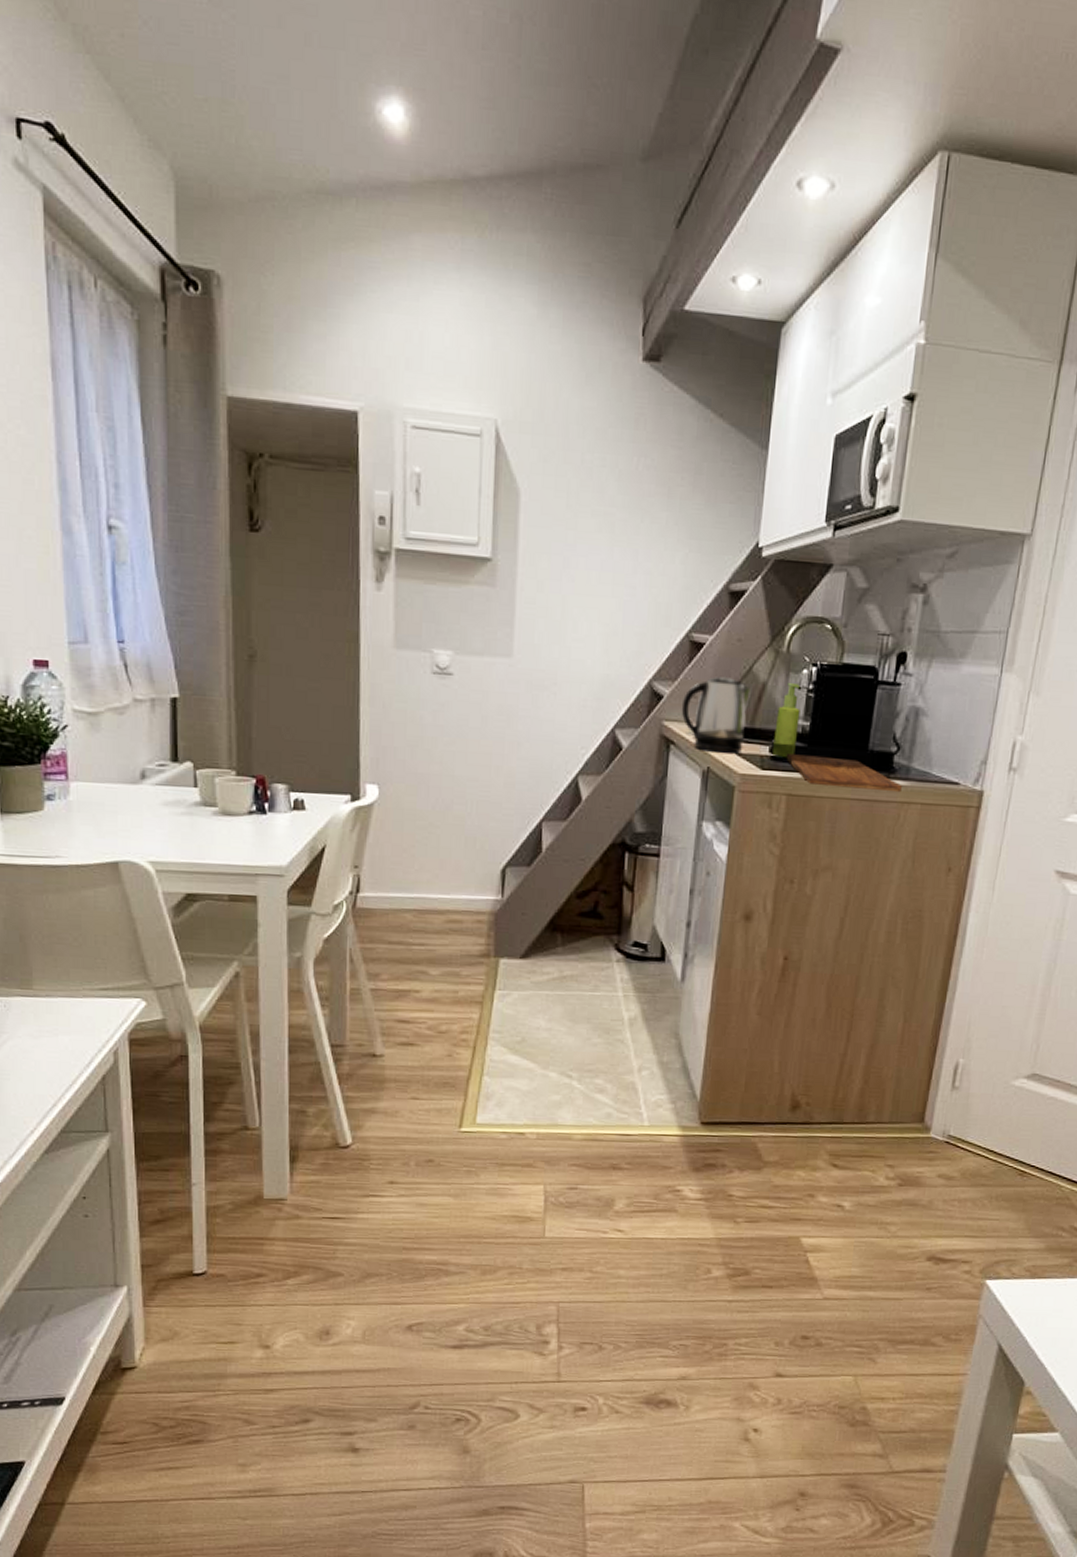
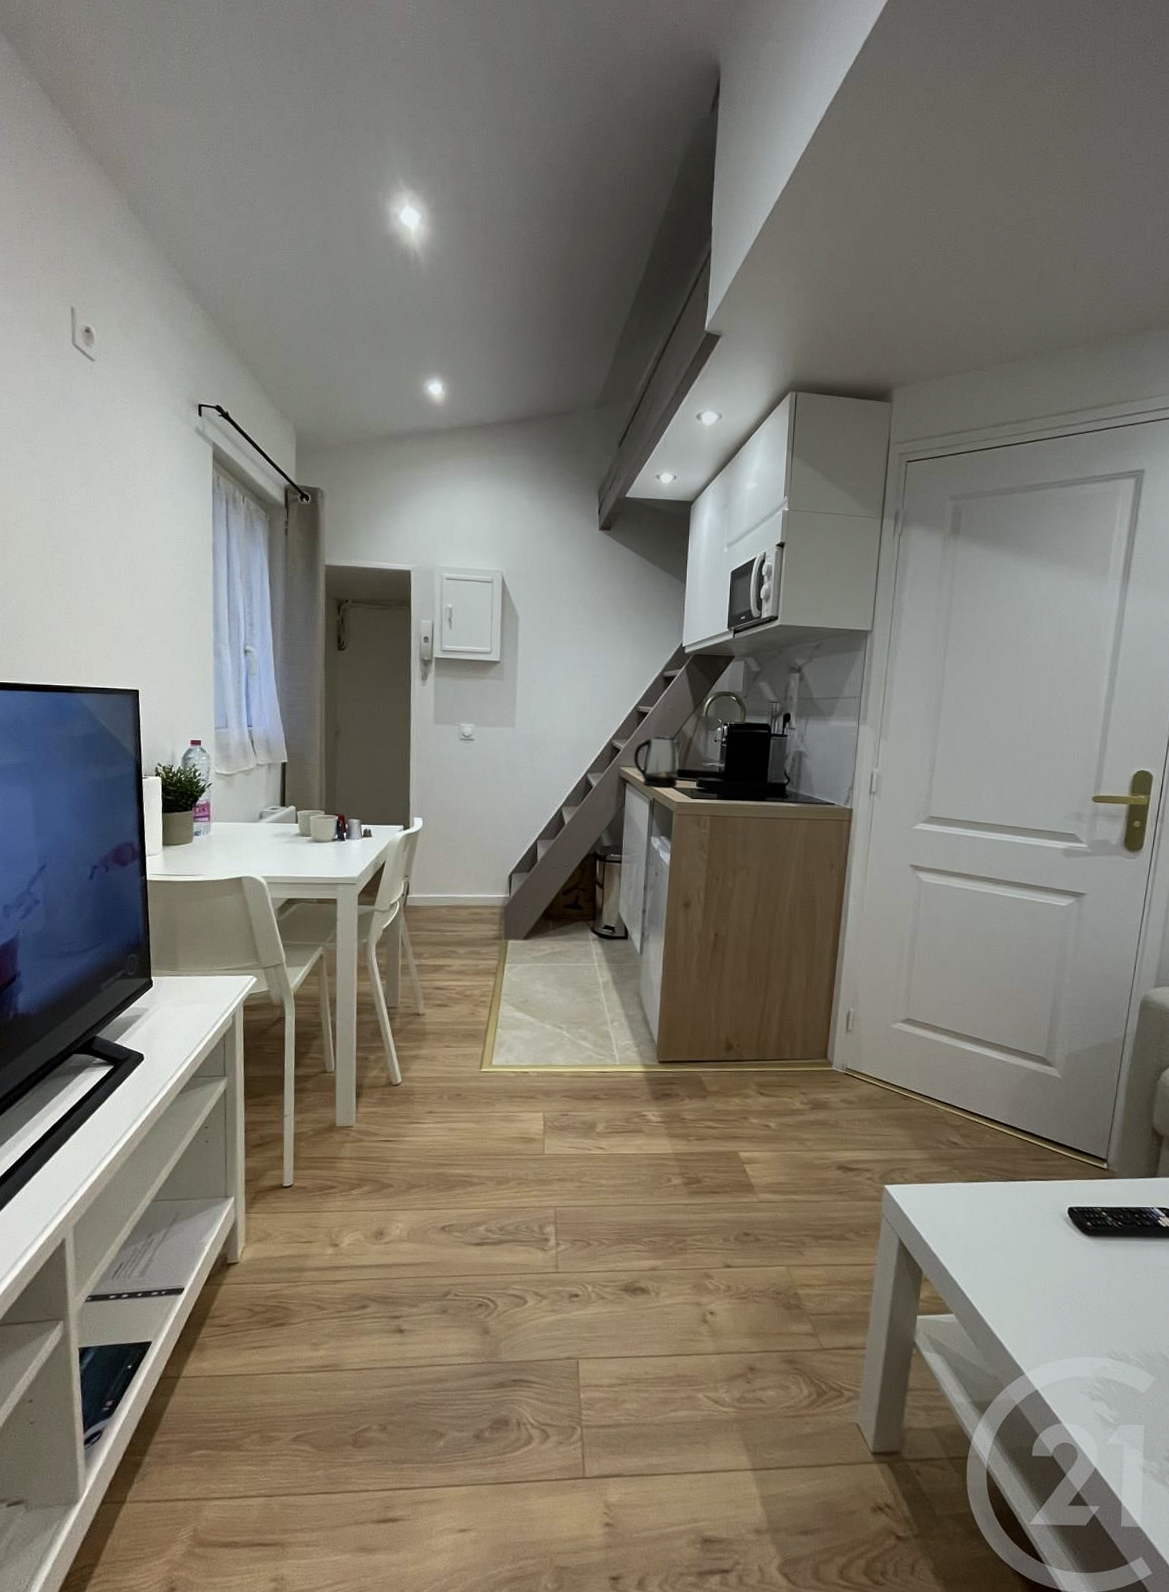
soap dispenser: present [773,683,800,758] -> none [699,738,717,790]
cutting board: present [786,754,902,793] -> none [709,787,793,812]

